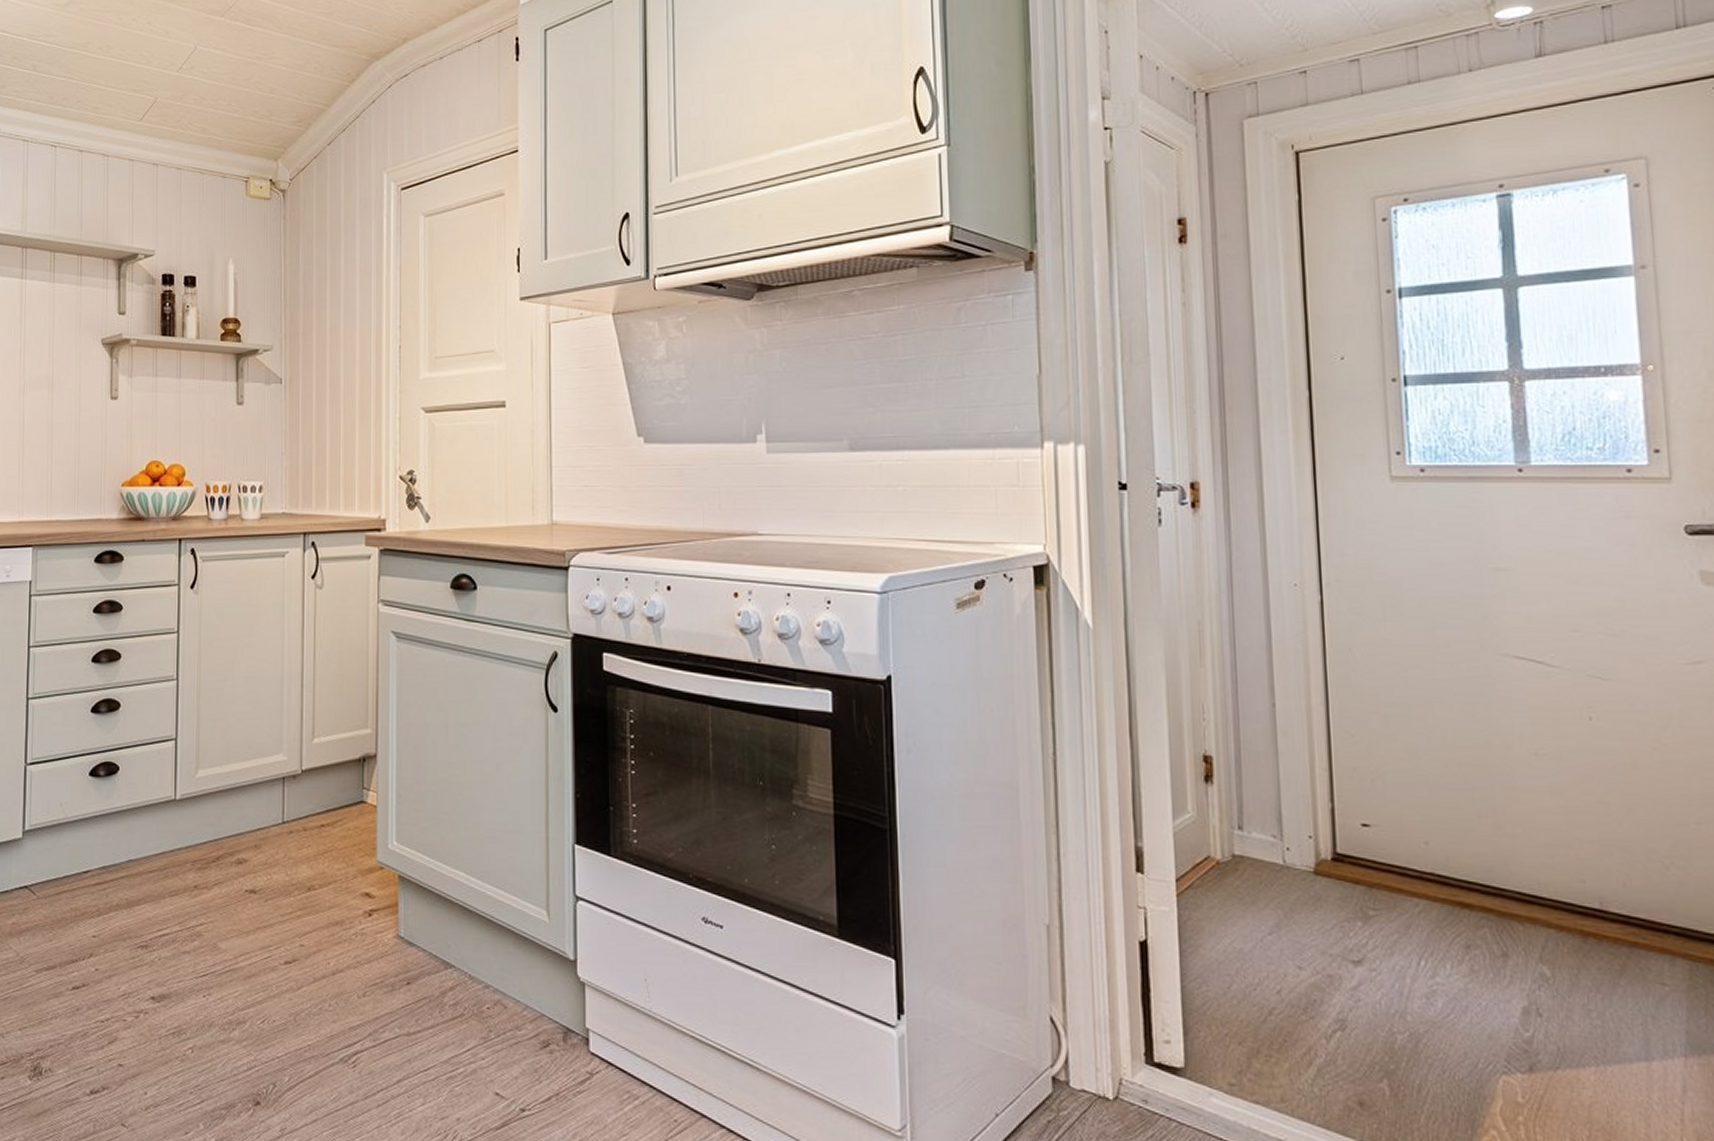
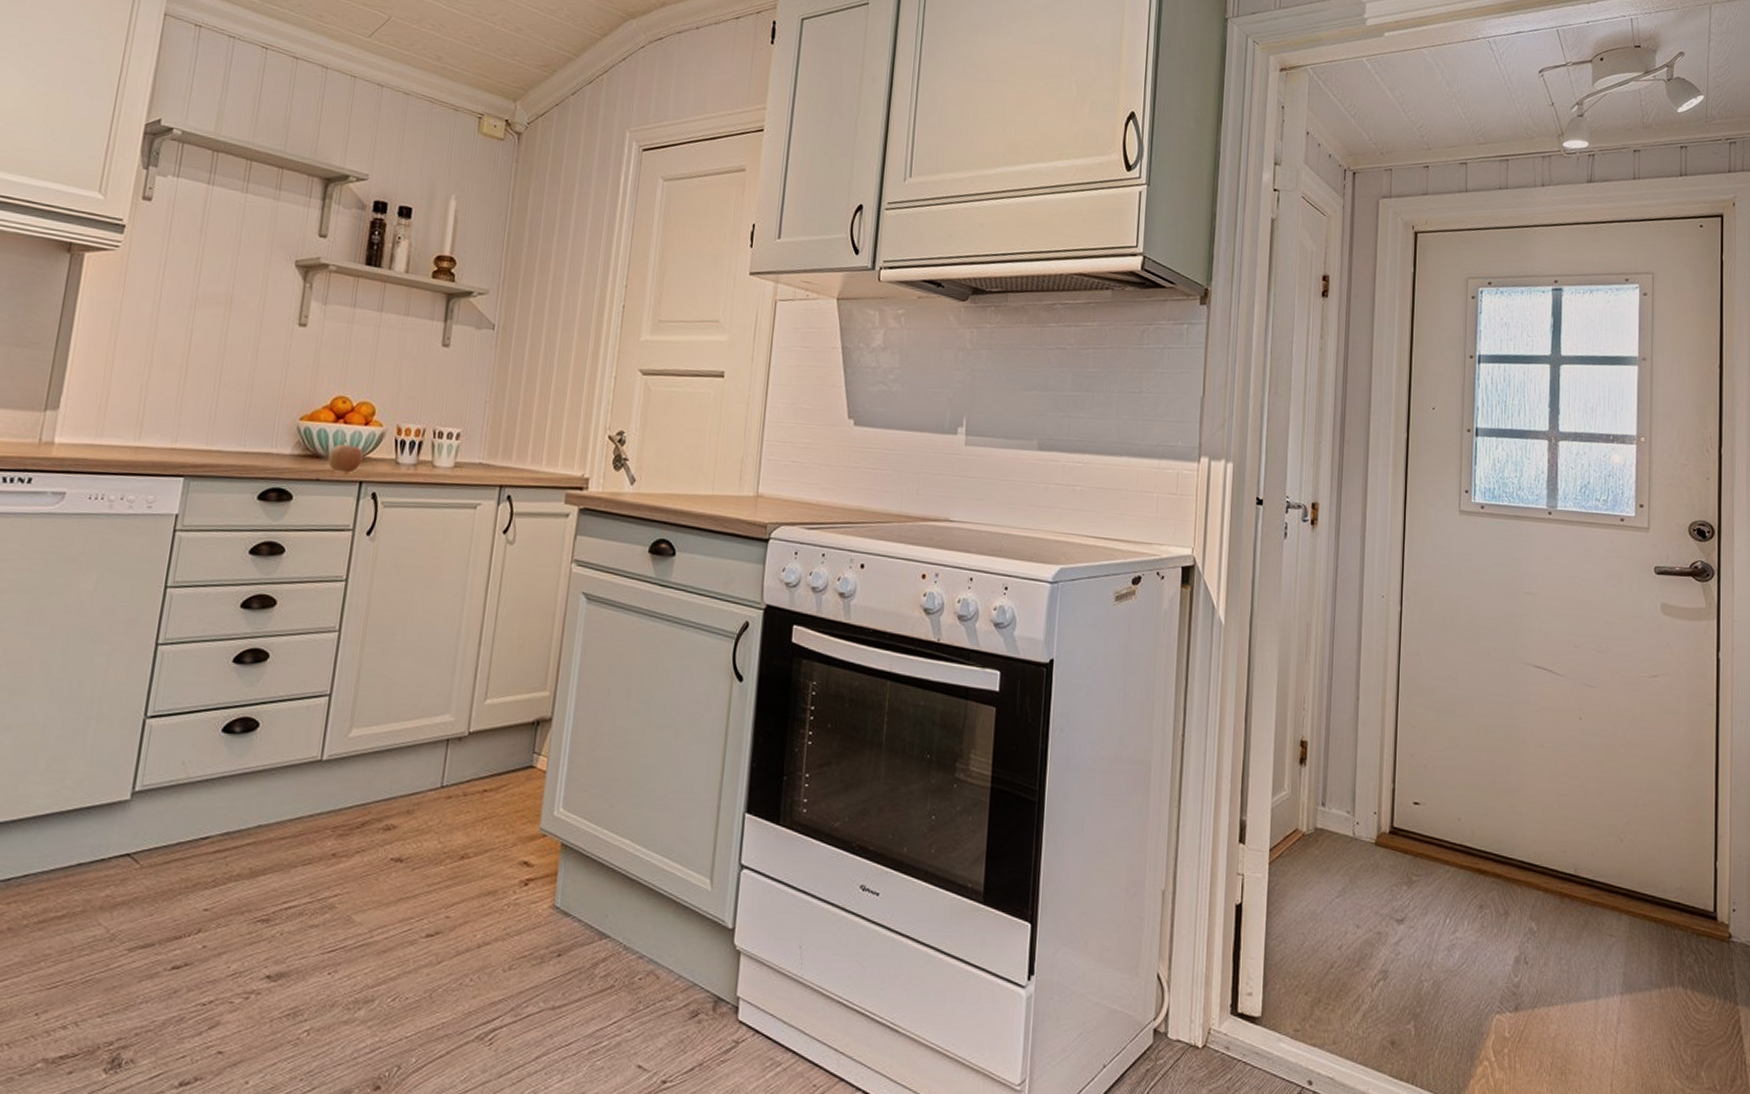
fruit: none [150,501,179,532] -> present [328,440,363,473]

